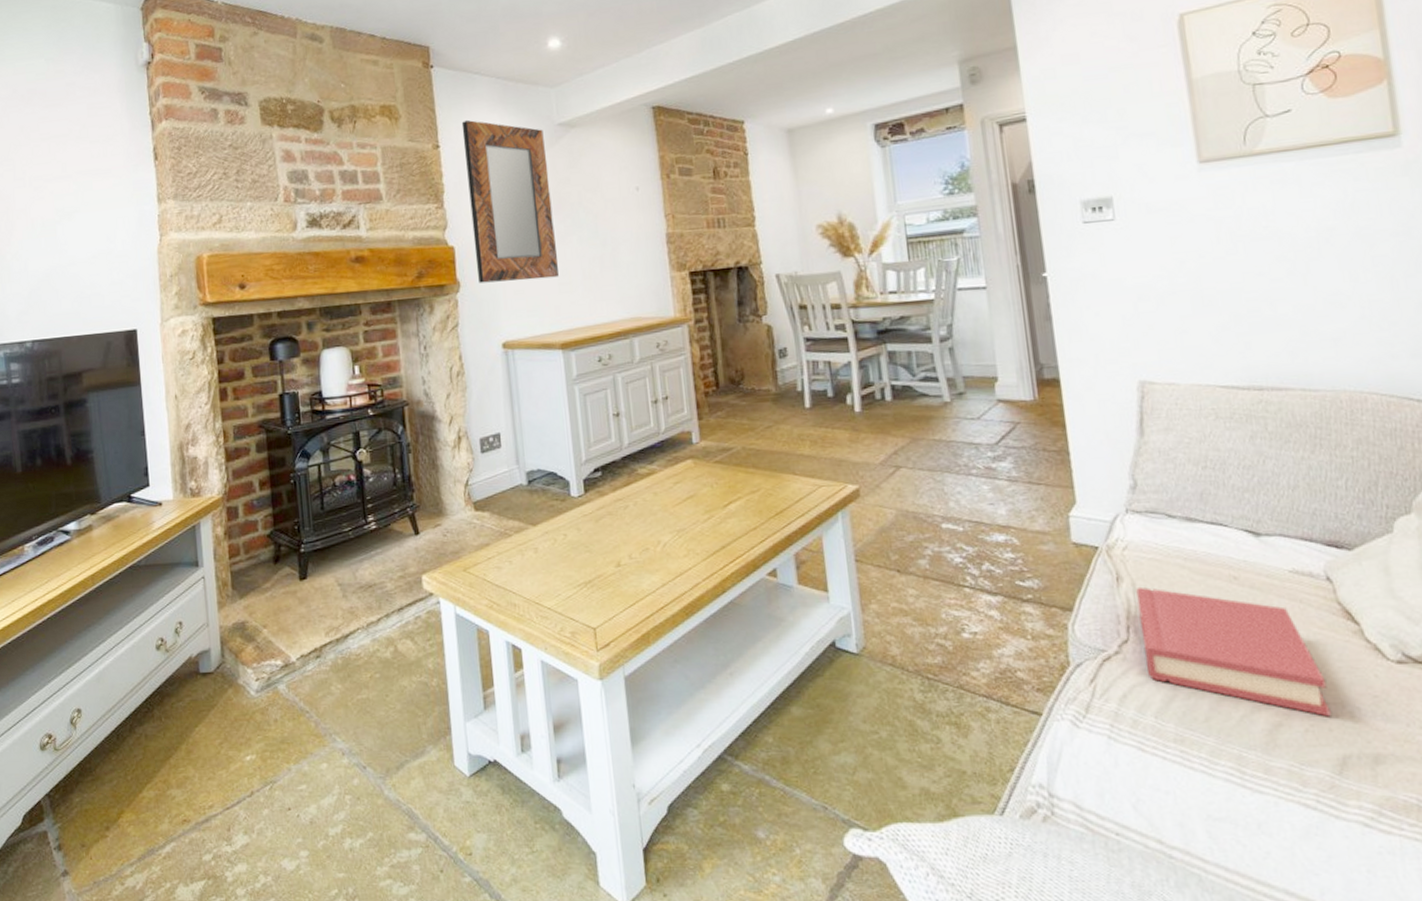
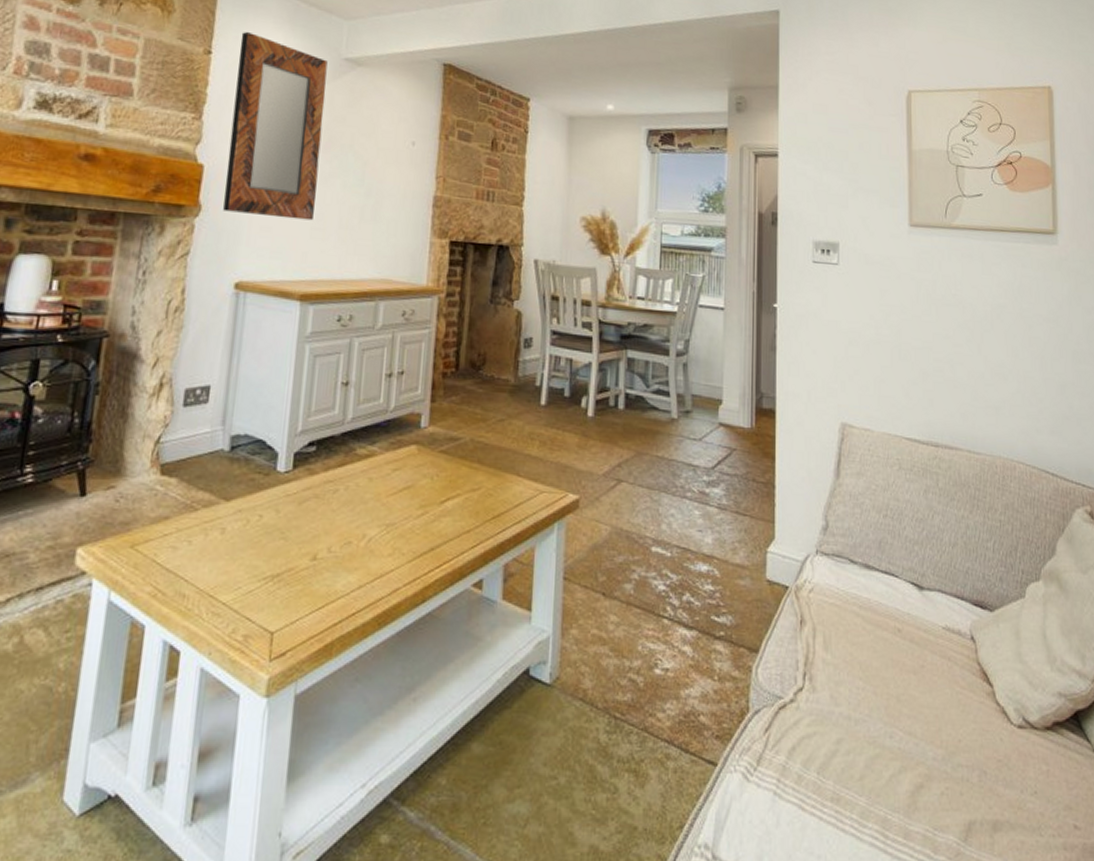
hardback book: present [1136,586,1331,717] -> none [815,632,963,780]

